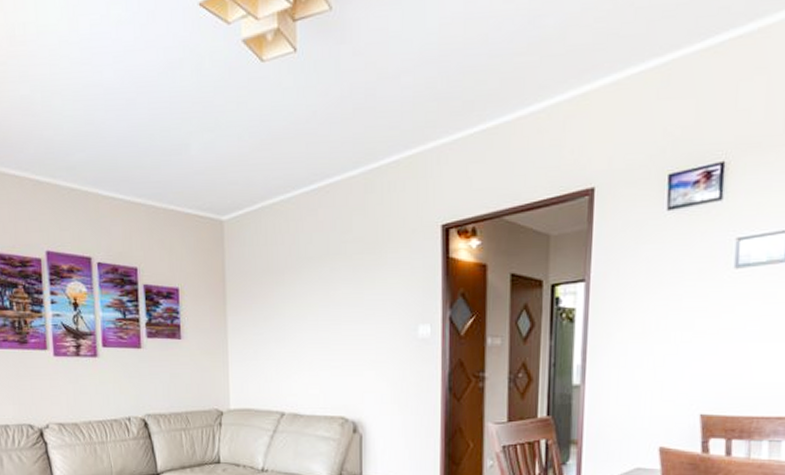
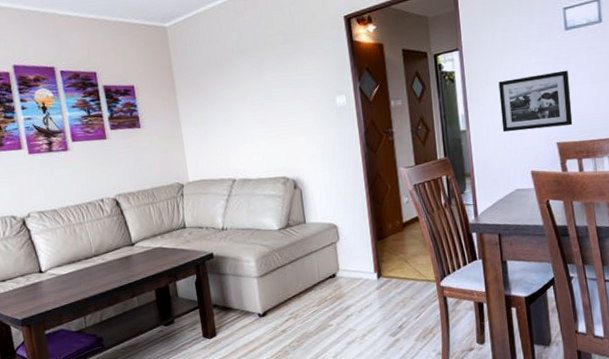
picture frame: none [628,321,731,394] -> present [498,70,573,133]

